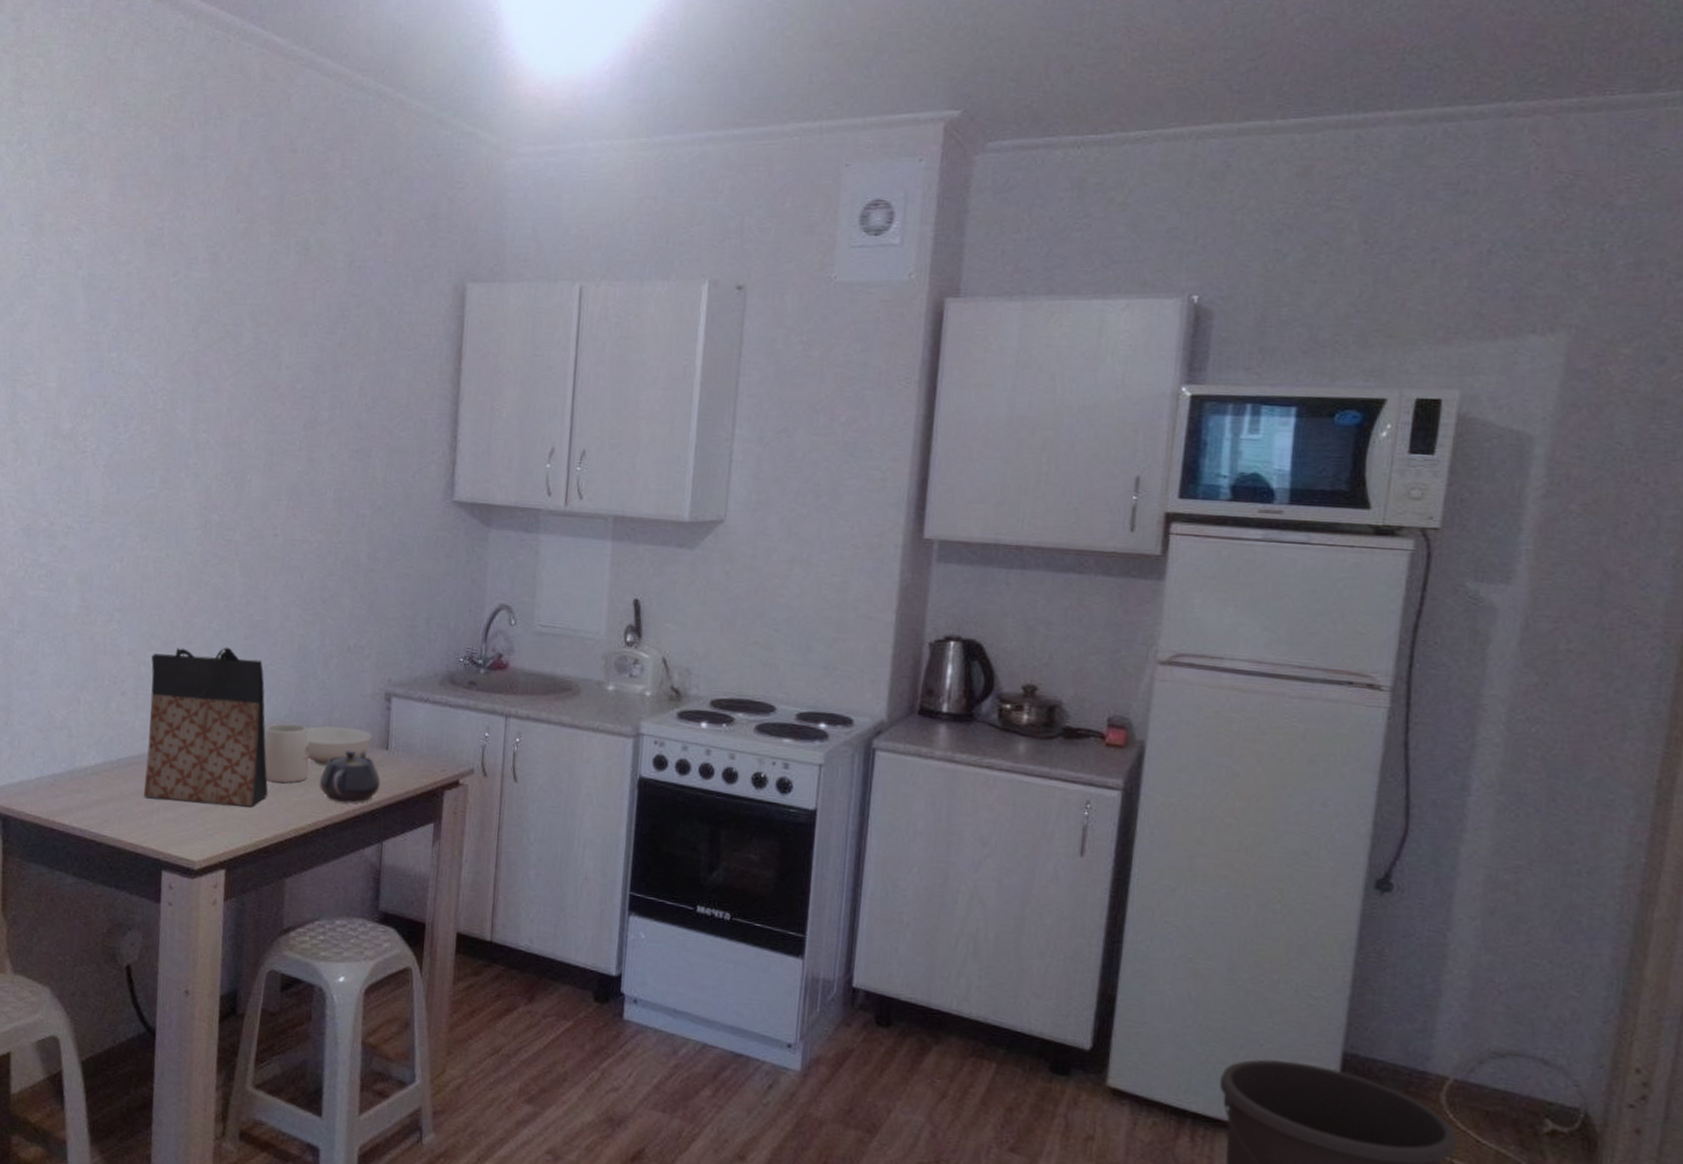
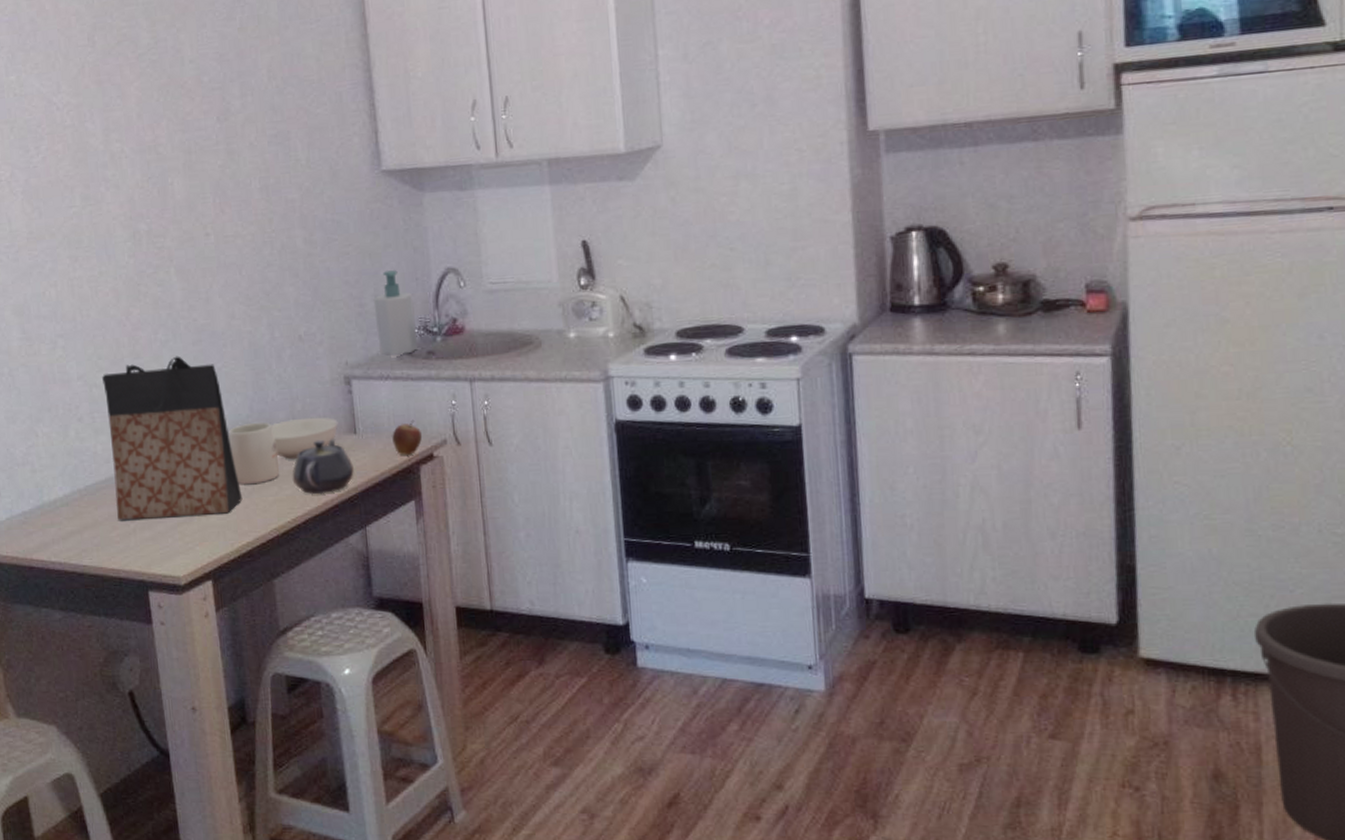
fruit: none [421,744,452,779] -> present [392,419,423,455]
soap bottle: none [423,598,464,681] -> present [373,270,418,356]

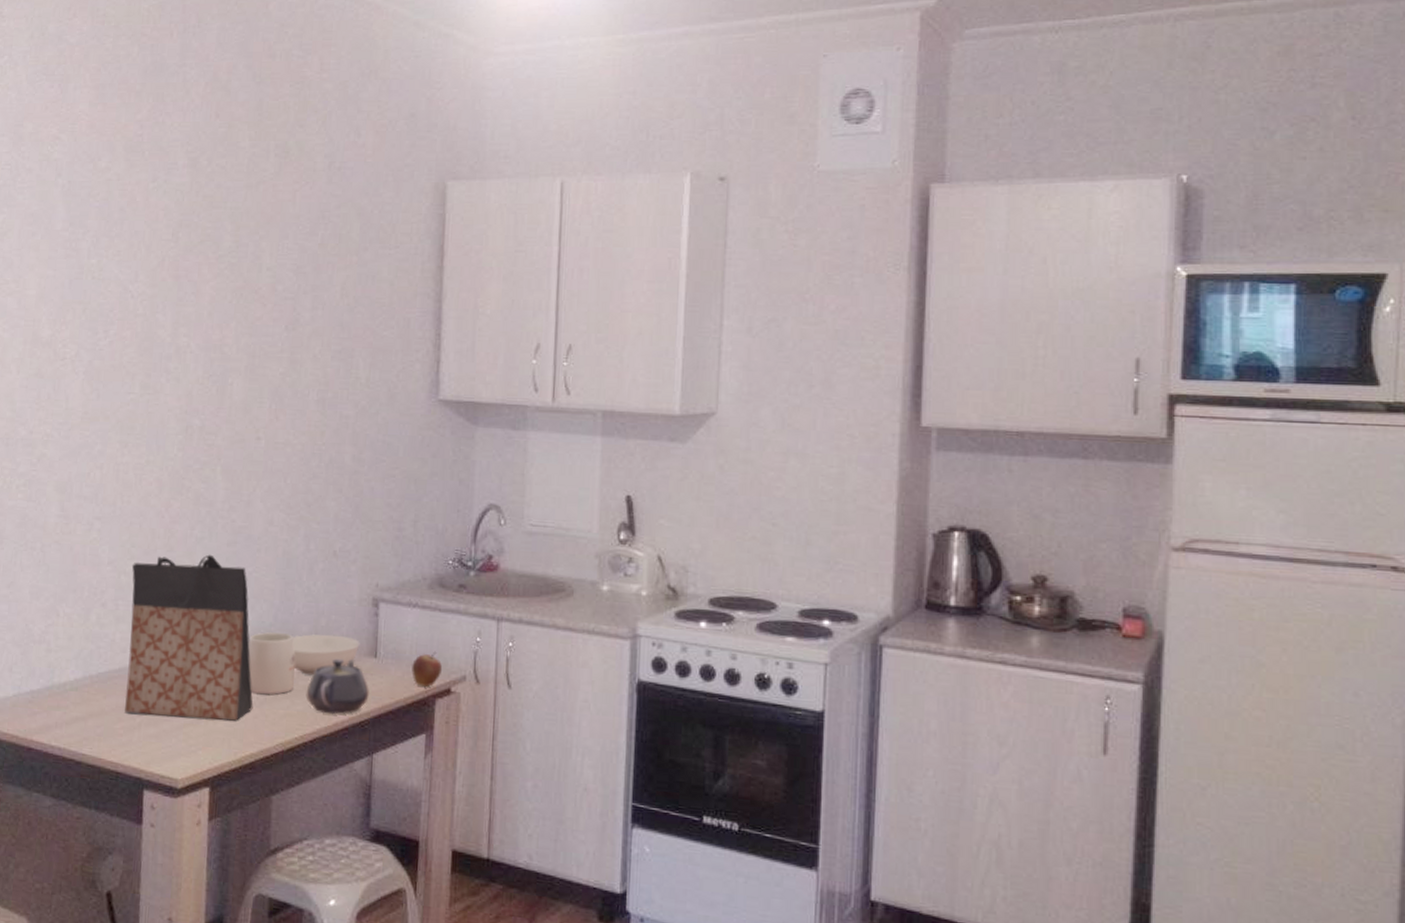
soap bottle: present [373,270,418,356] -> none [411,499,452,585]

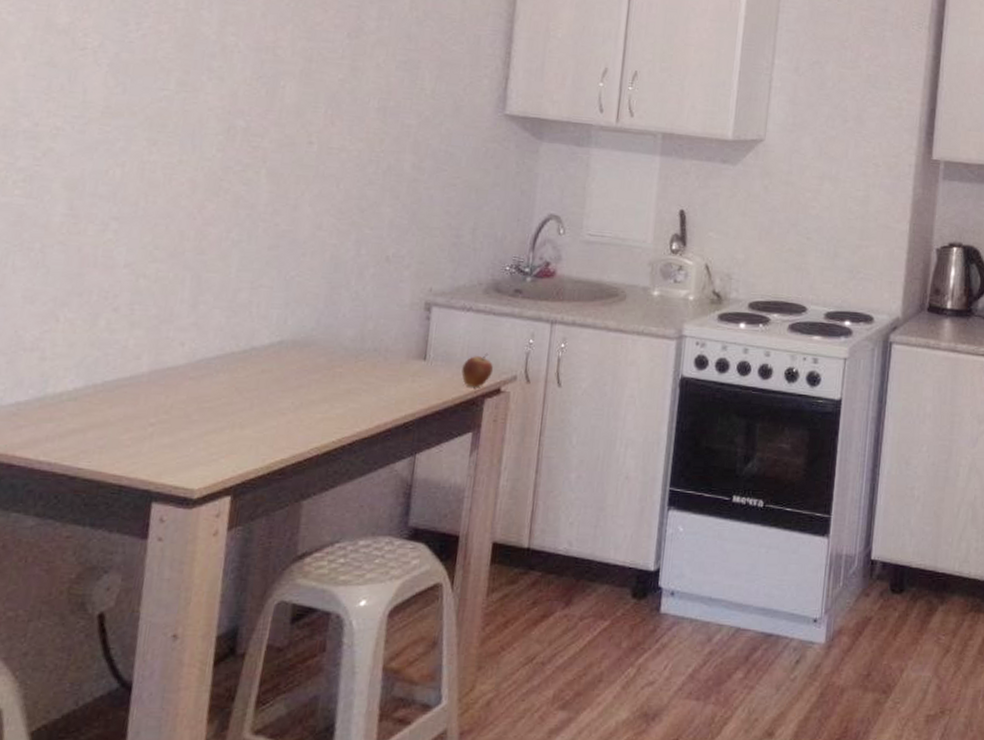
bag: present [125,554,253,721] -> none [134,258,289,427]
mug: present [248,632,296,695] -> none [285,336,339,399]
bowl: present [292,634,360,676] -> none [335,338,409,379]
teapot: present [306,658,369,715] -> none [347,361,416,417]

